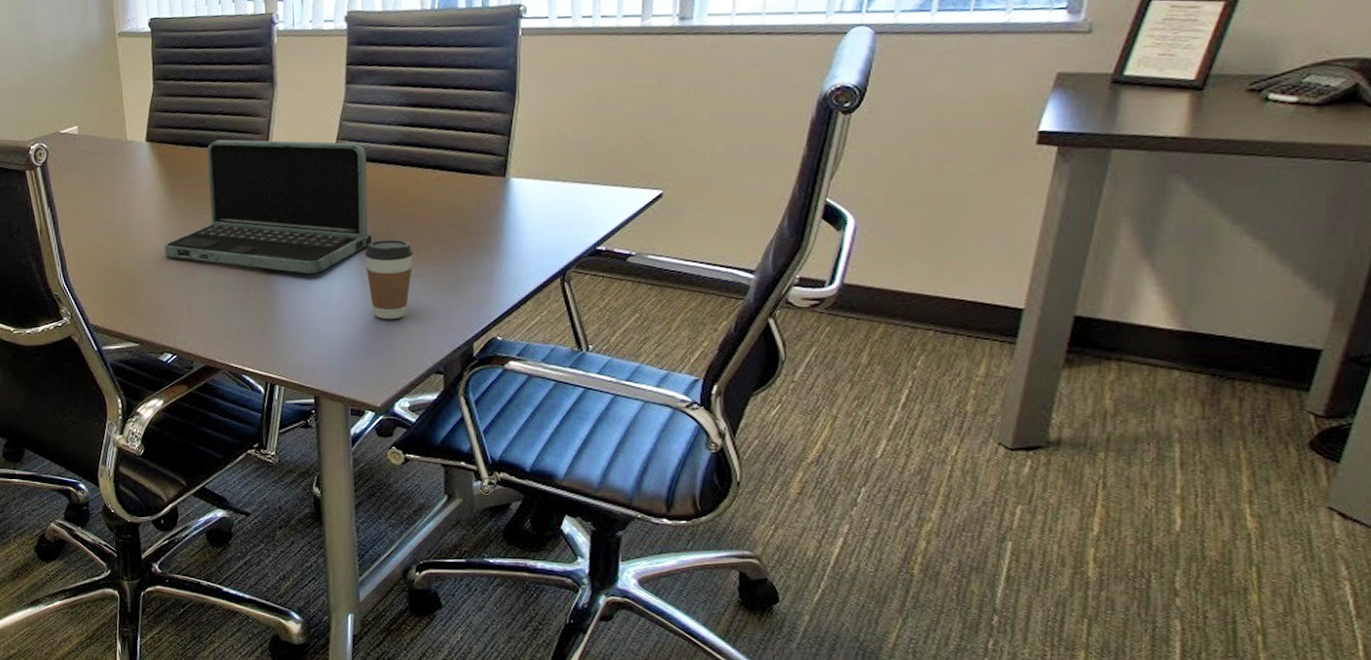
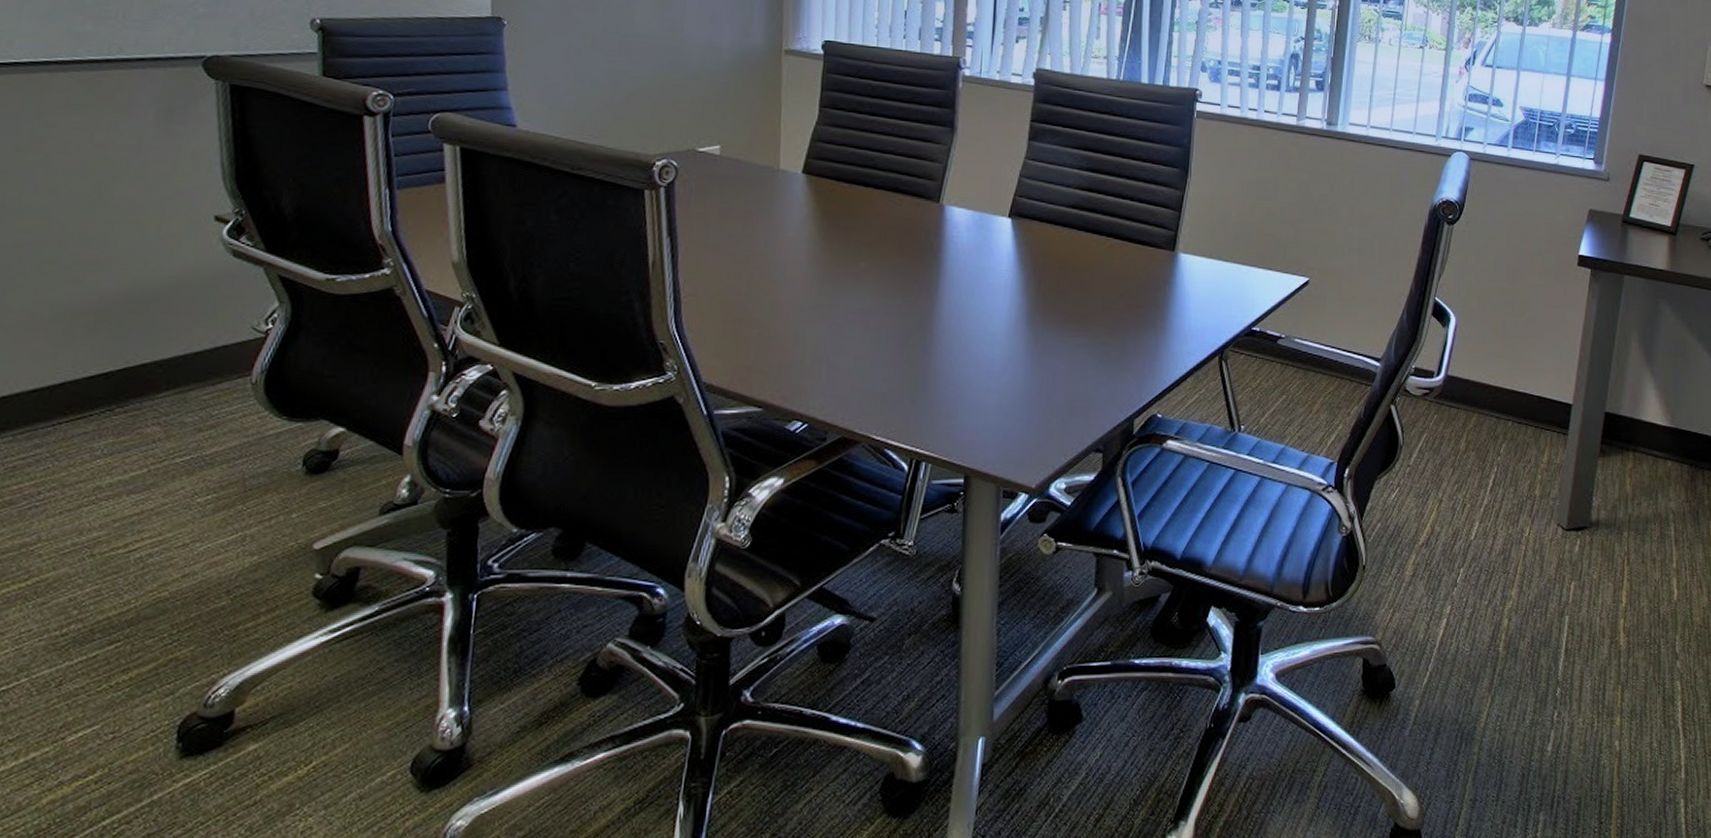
laptop: present [165,139,372,274] -> none [809,181,1043,337]
coffee cup: present [365,239,414,320] -> none [1032,305,1082,392]

